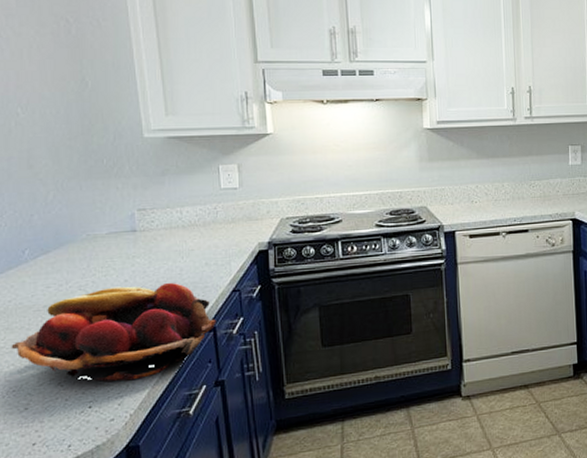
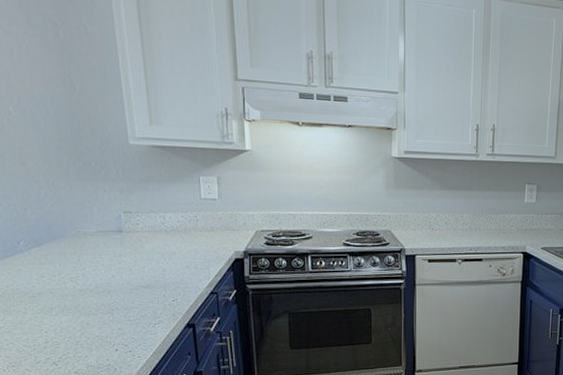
fruit basket: present [11,282,216,382] -> none [9,281,195,365]

